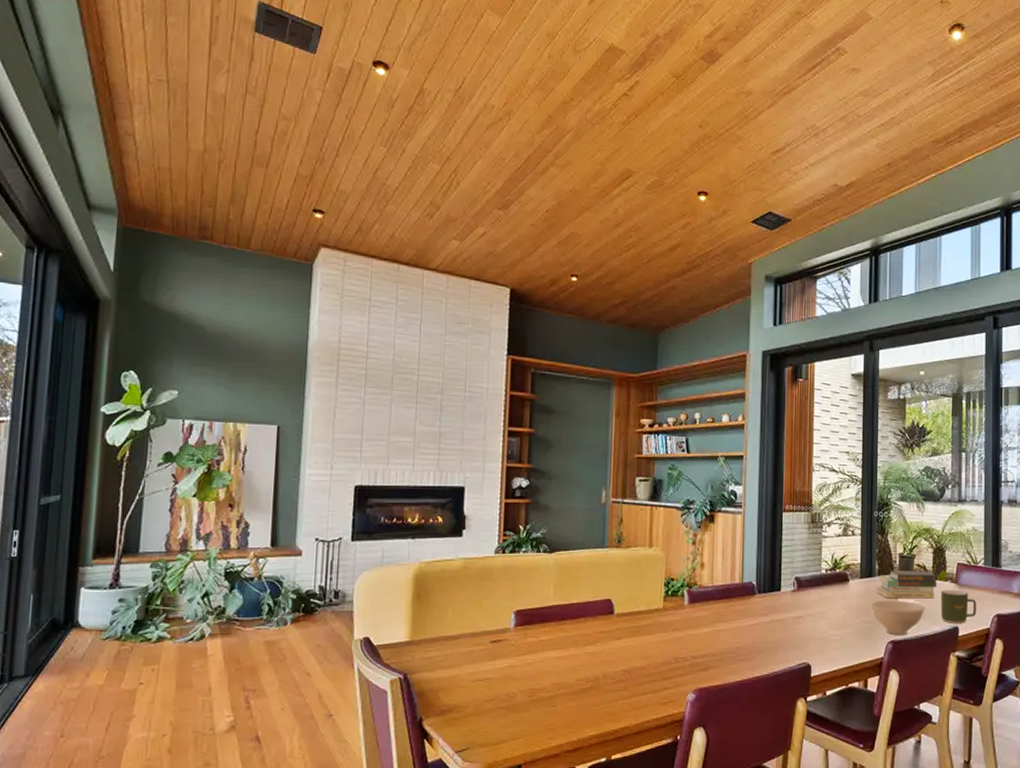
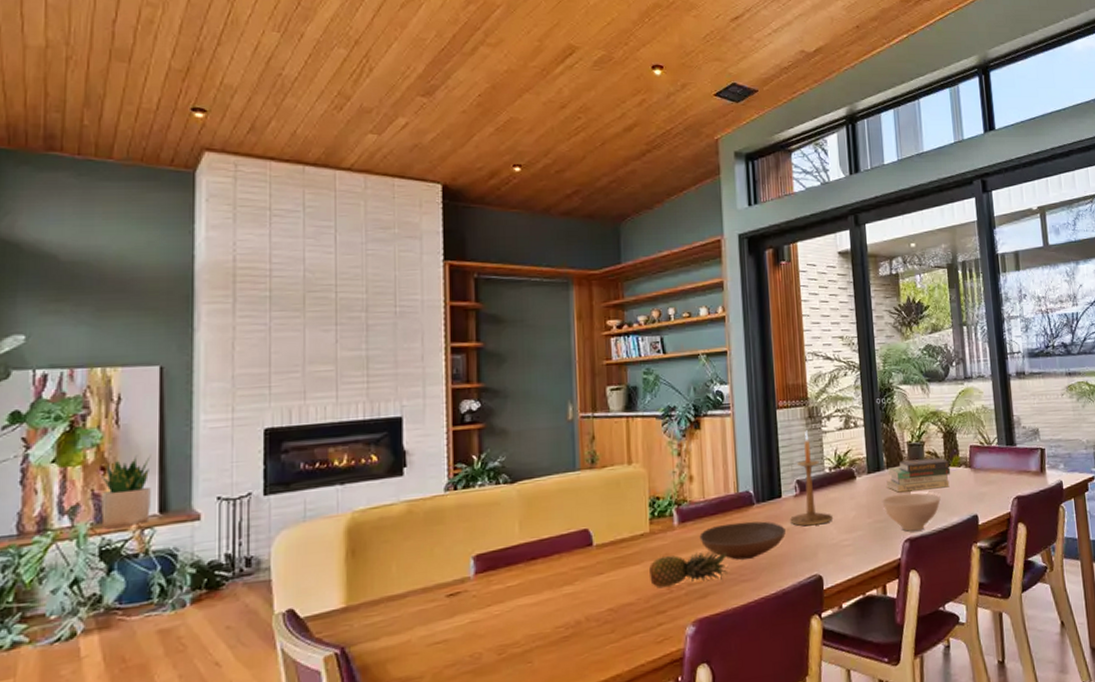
planter: none [227,497,267,555] -> present [101,455,151,530]
fruit: none [660,630,729,658] -> present [649,549,729,588]
bowl: none [705,608,782,641] -> present [699,521,786,560]
candlestick: none [786,533,825,619] -> present [790,430,833,526]
mug: present [940,589,977,623] -> none [955,475,996,512]

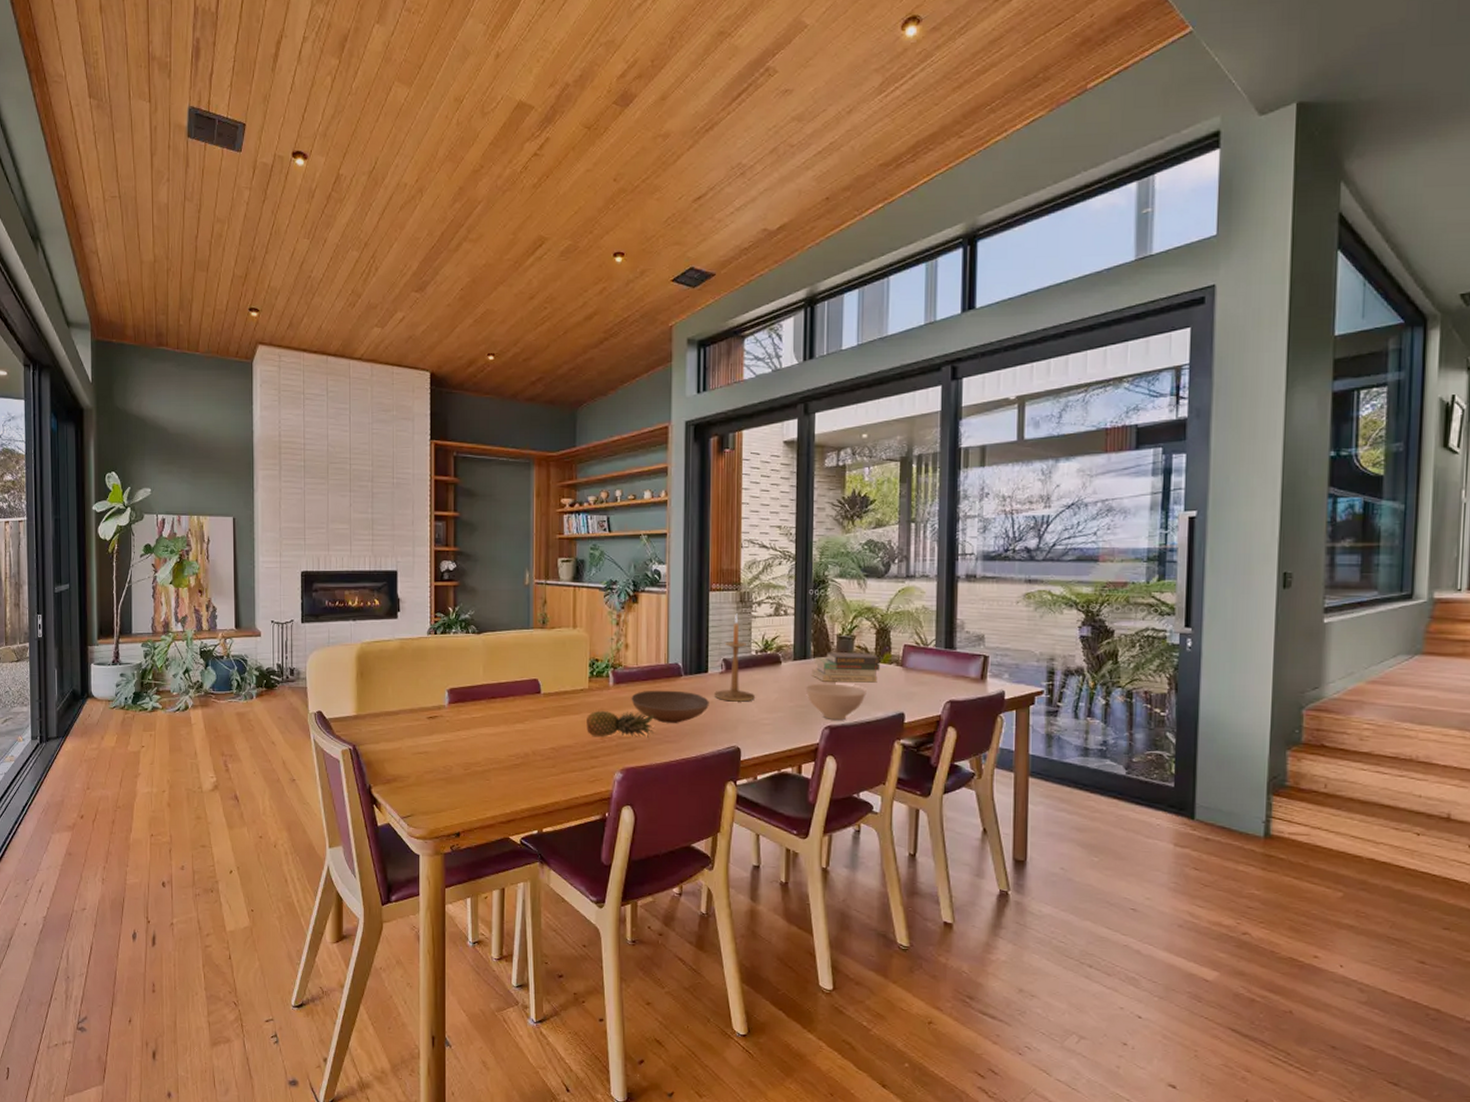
planter: present [101,455,151,530] -> none [200,583,230,636]

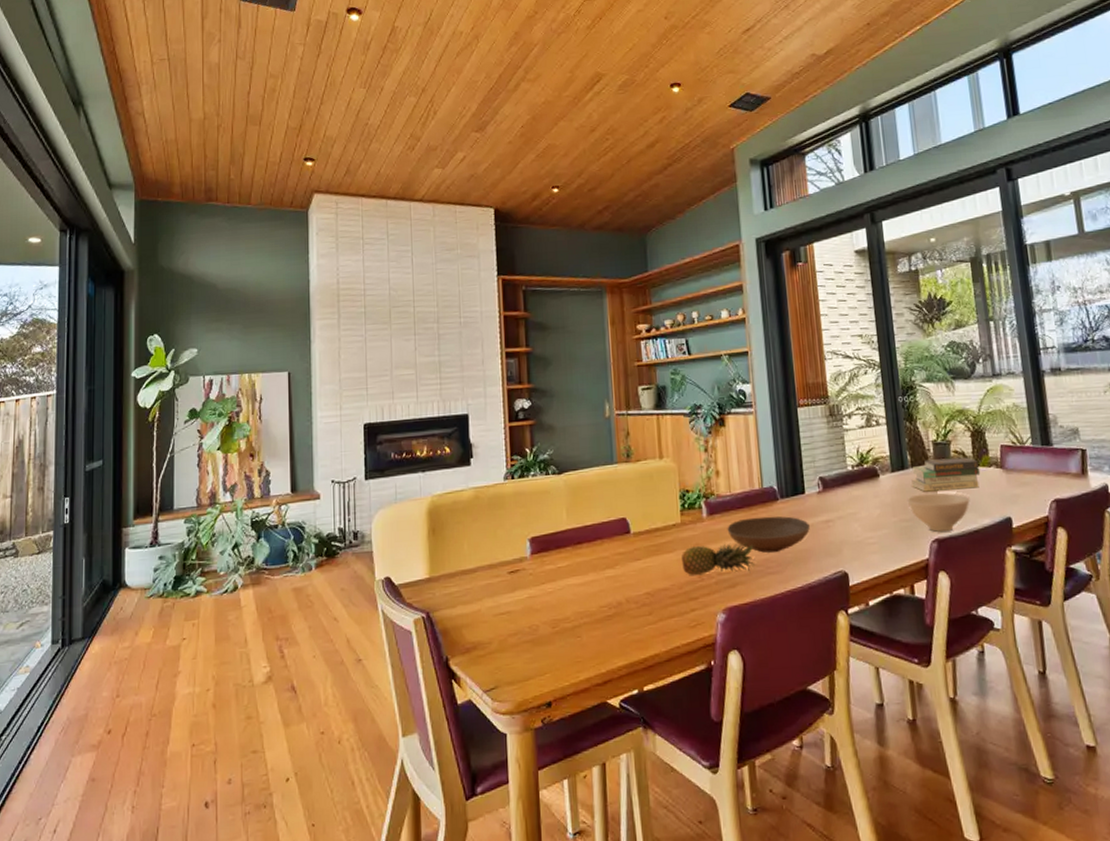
candlestick: present [714,613,755,702] -> none [814,428,857,523]

